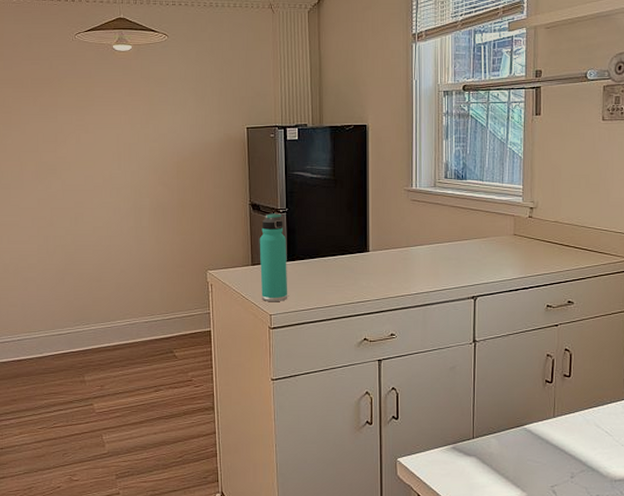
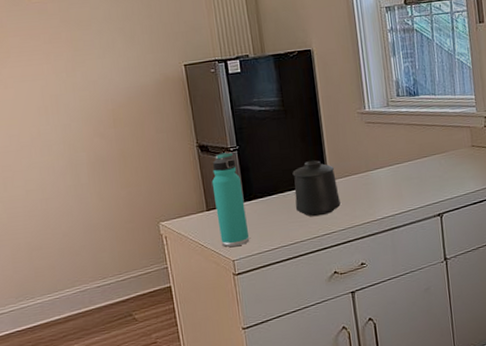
mug: none [334,230,378,284] -> present [292,160,341,217]

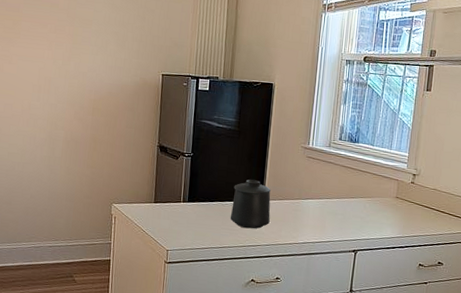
thermos bottle: present [211,152,250,247] -> none [160,156,189,239]

